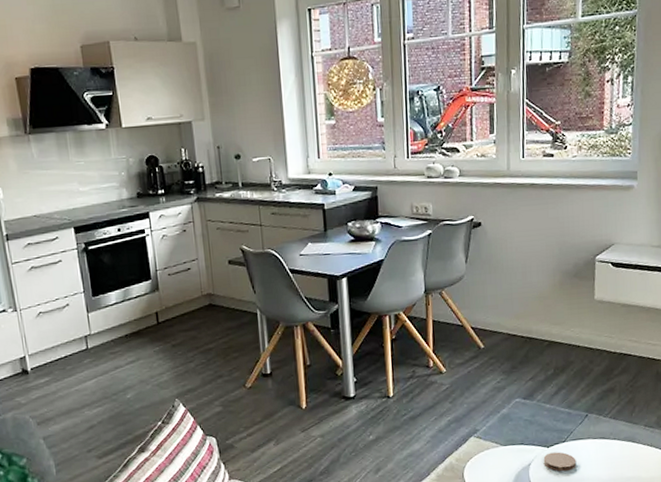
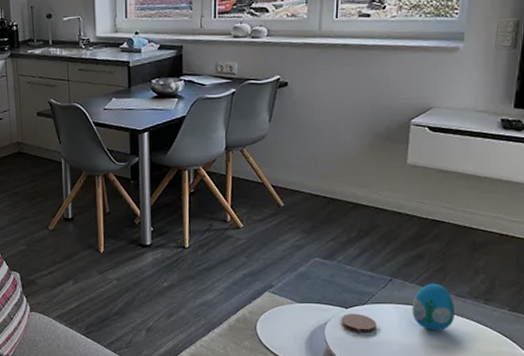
decorative egg: none [607,415,645,463] -> present [412,283,455,331]

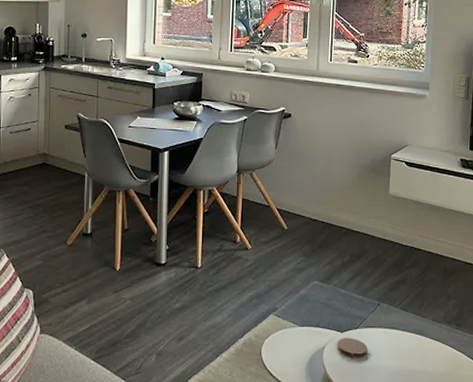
decorative egg: present [412,283,455,331] -> none [397,308,433,355]

